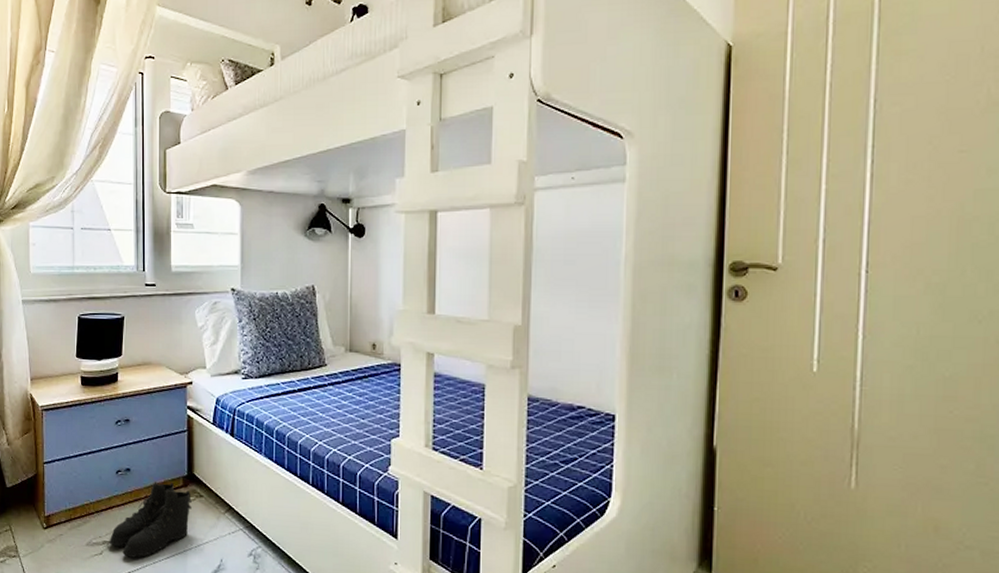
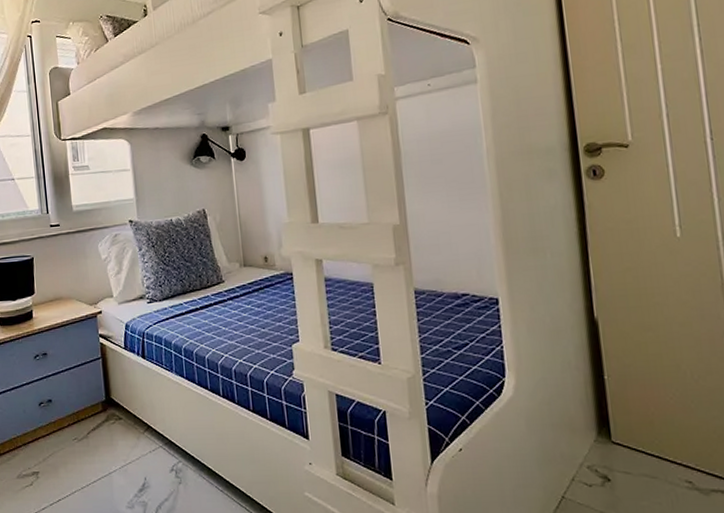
boots: present [109,481,192,558] -> none [38,409,113,485]

